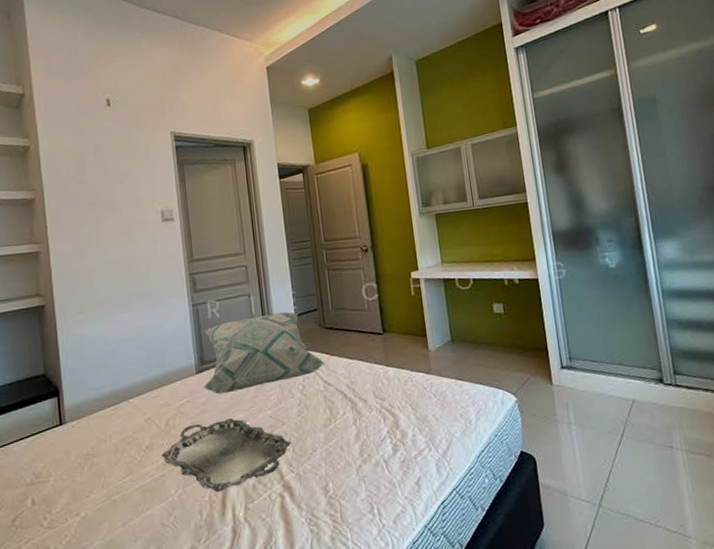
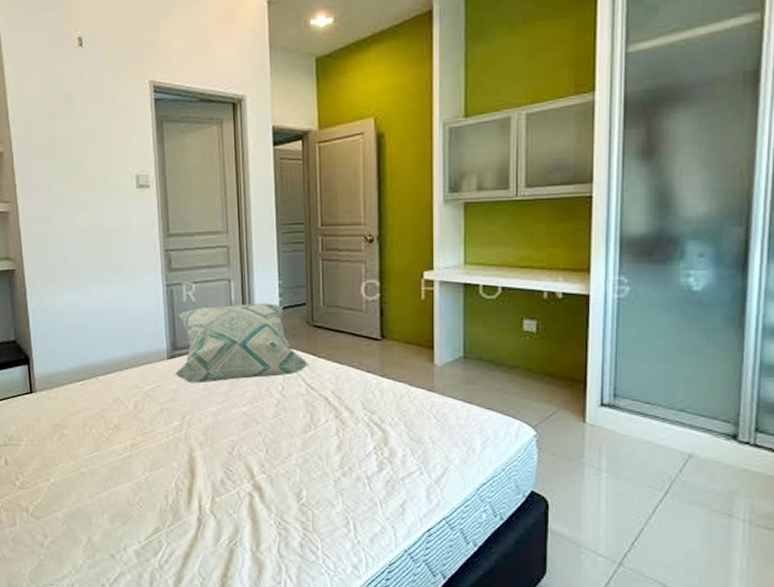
serving tray: present [161,418,291,493] -> none [129,410,264,481]

